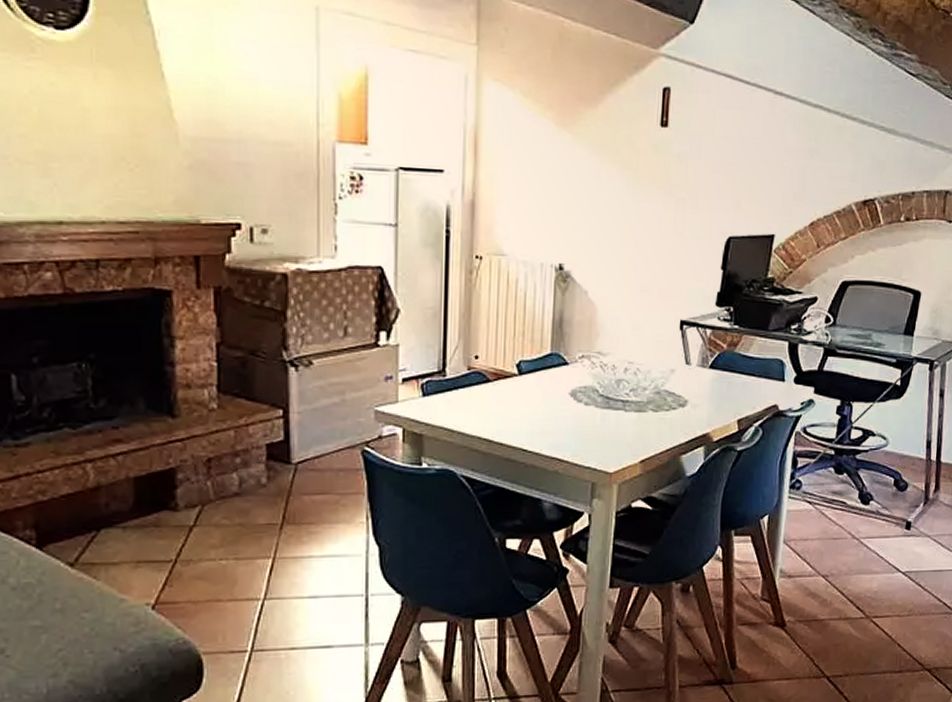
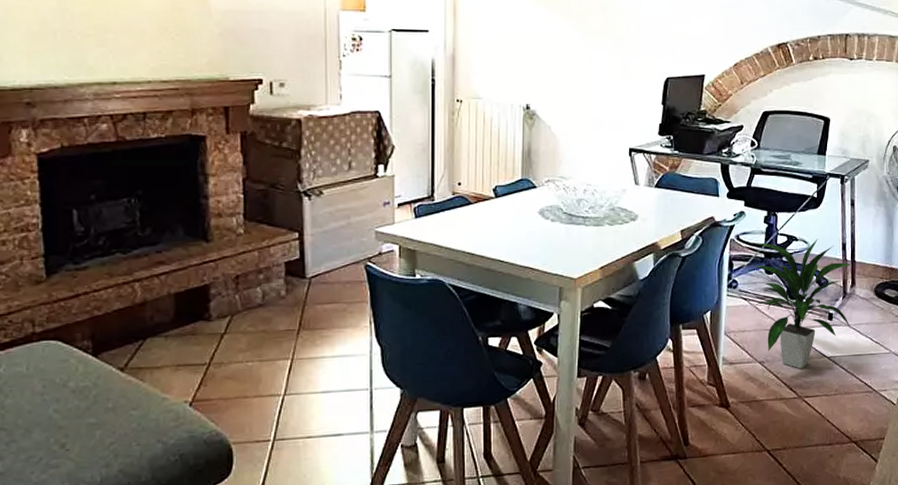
indoor plant: none [819,434,937,585] -> present [751,238,852,369]

